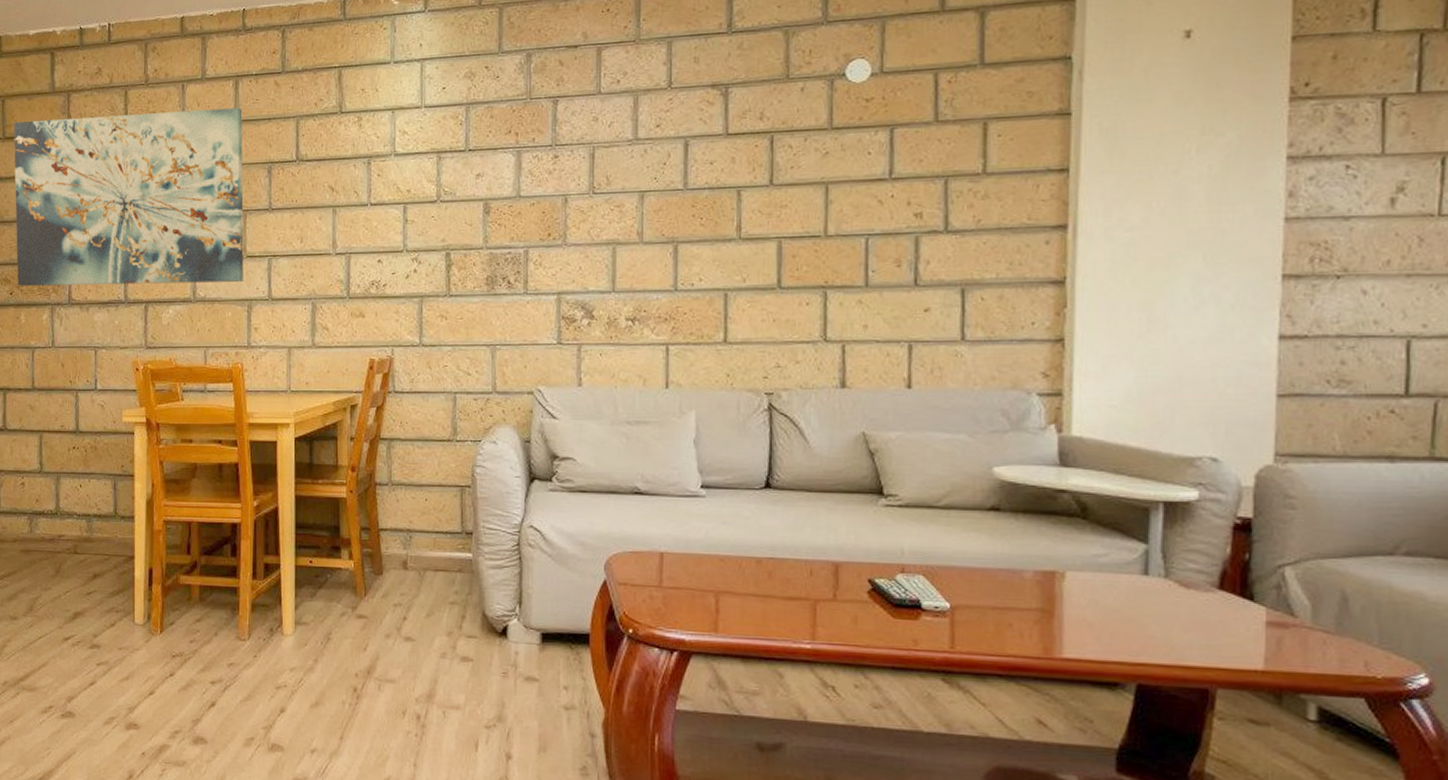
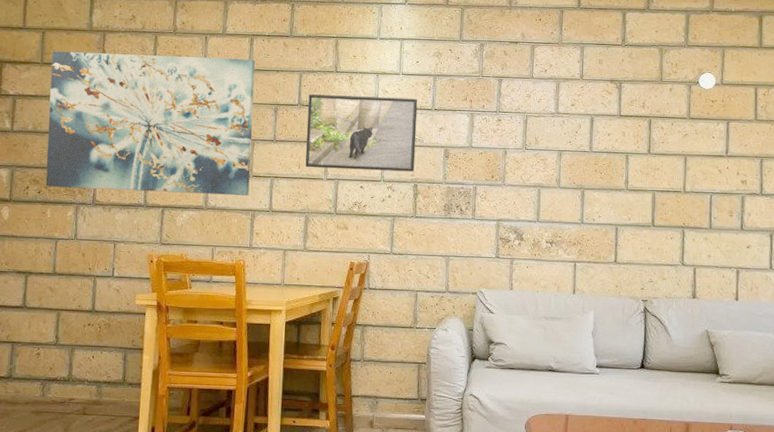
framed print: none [308,138,447,241] -> present [305,94,418,172]

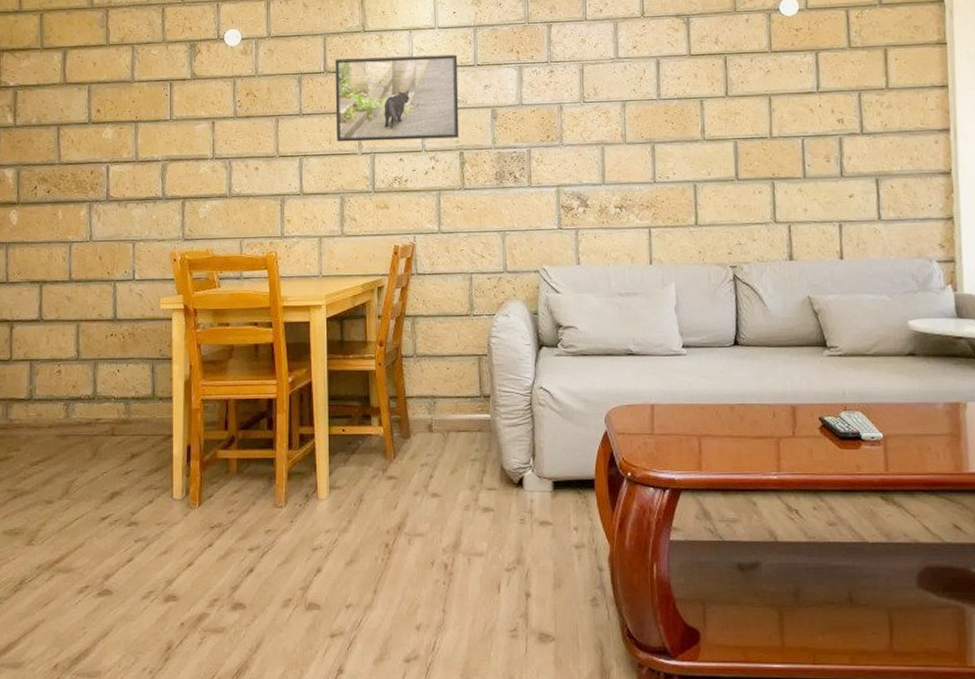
wall art: present [45,50,256,195] -> none [52,25,276,185]

